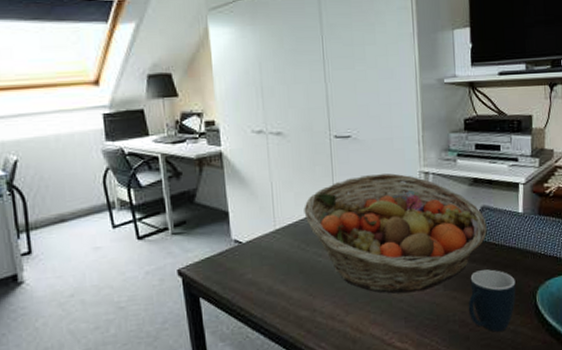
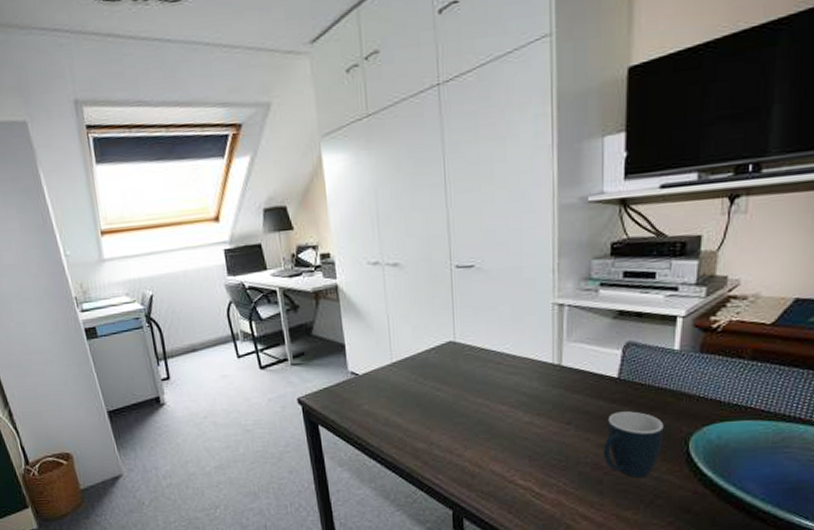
fruit basket: present [304,173,487,294] -> none [421,305,632,432]

